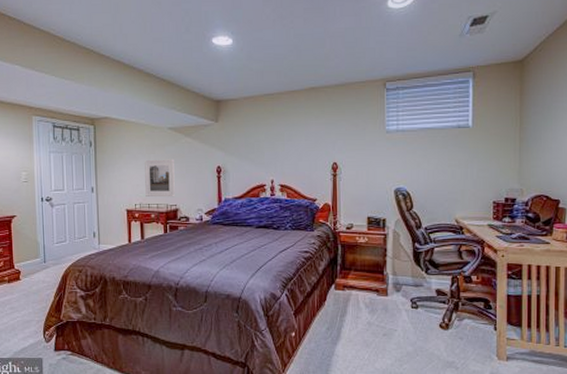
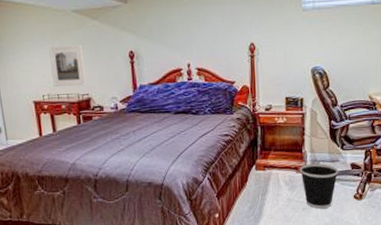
wastebasket: none [380,286,423,337] -> present [299,163,339,209]

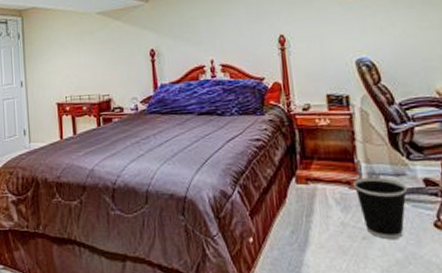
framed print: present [49,44,86,87] -> none [74,45,107,88]

